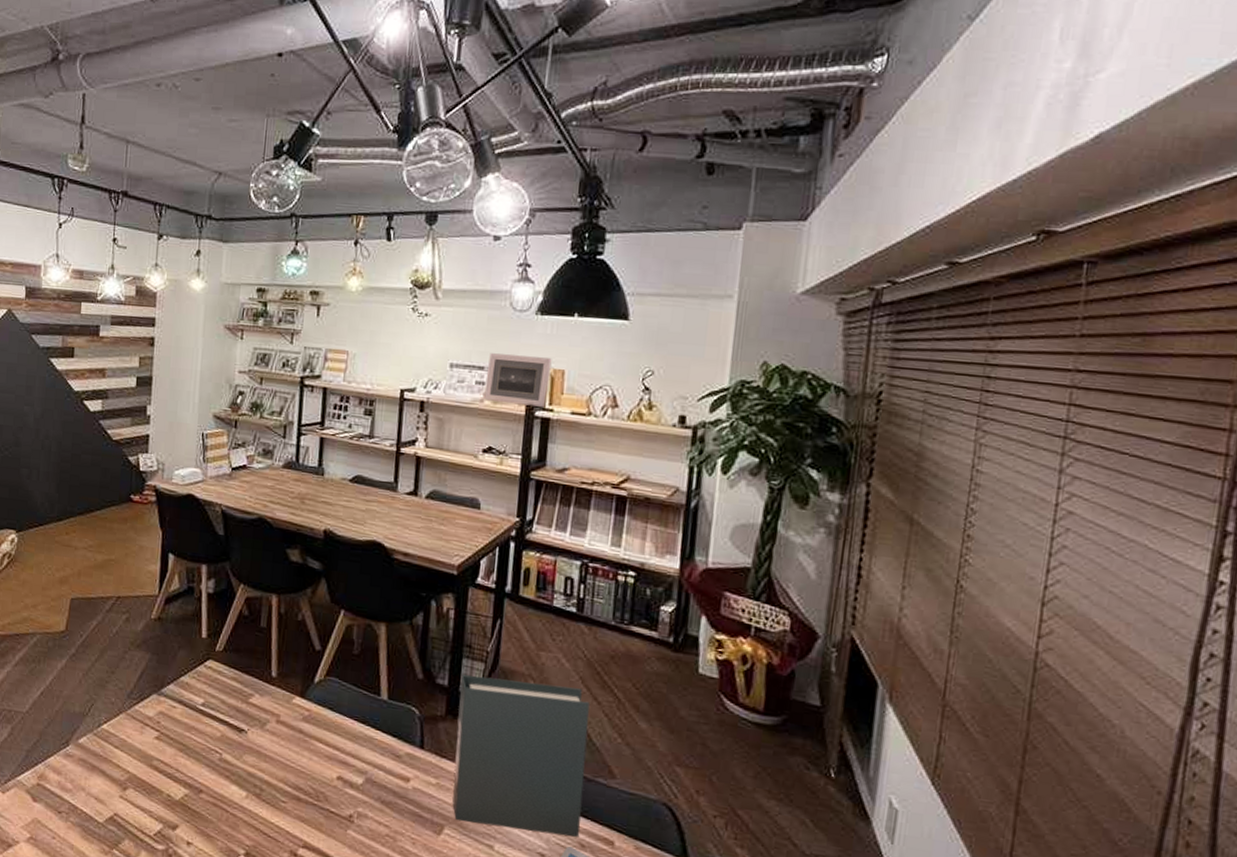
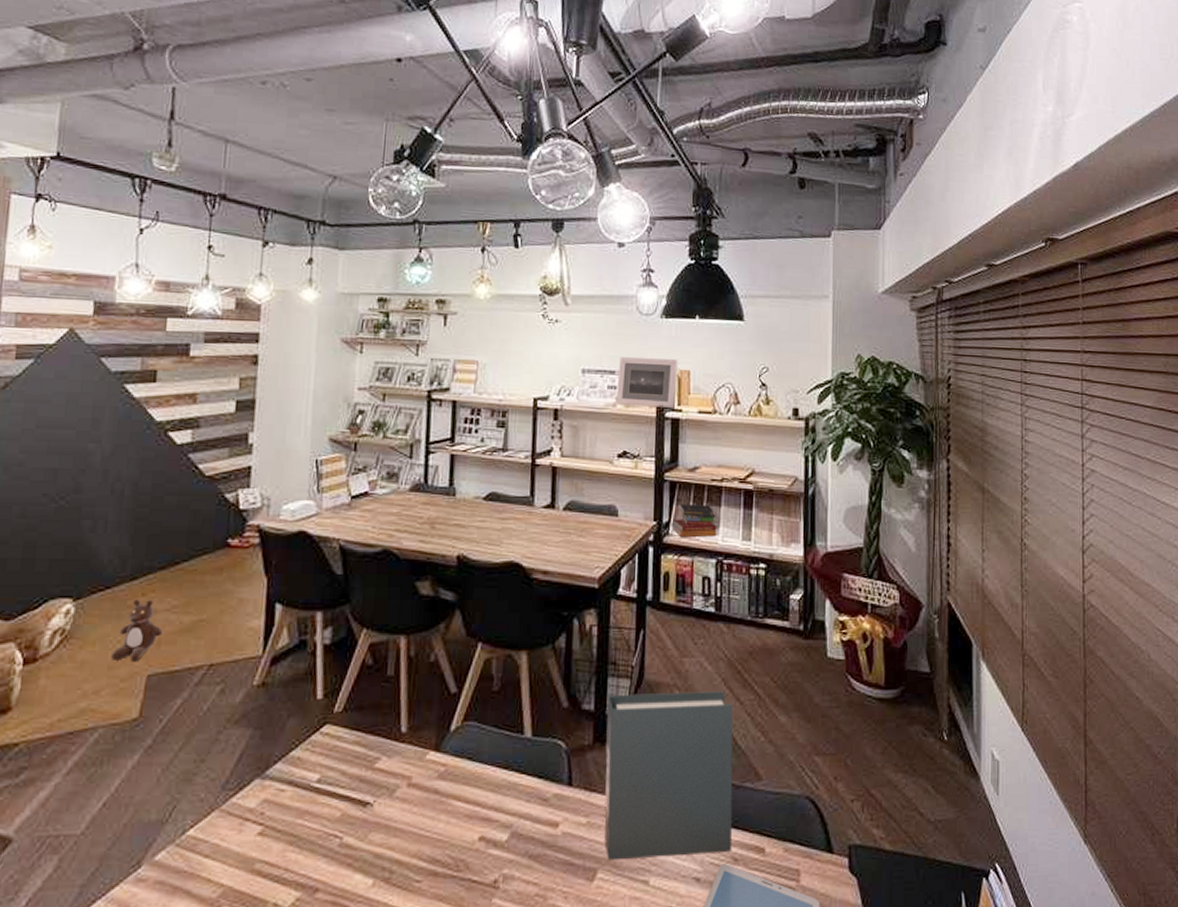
stuffed animal: none [44,537,82,587] -> present [110,600,163,662]
books: none [536,504,584,539] -> present [672,504,717,537]

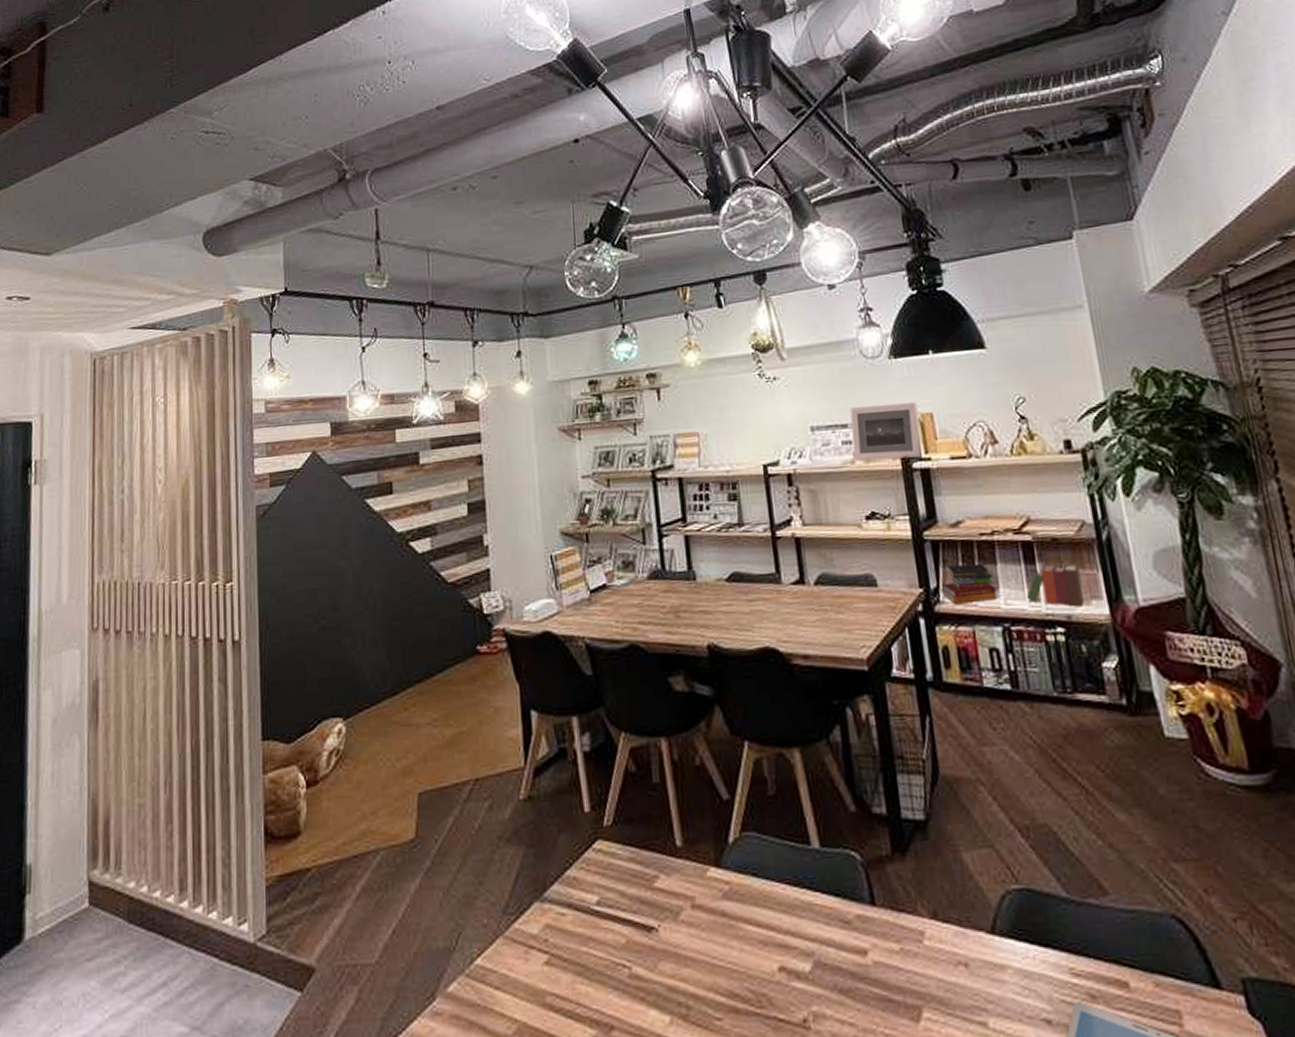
stuffed animal: present [110,600,163,662] -> none [382,714,428,780]
binder: present [604,691,733,861] -> none [899,785,1086,997]
books: none [740,512,787,548] -> present [1026,564,1085,607]

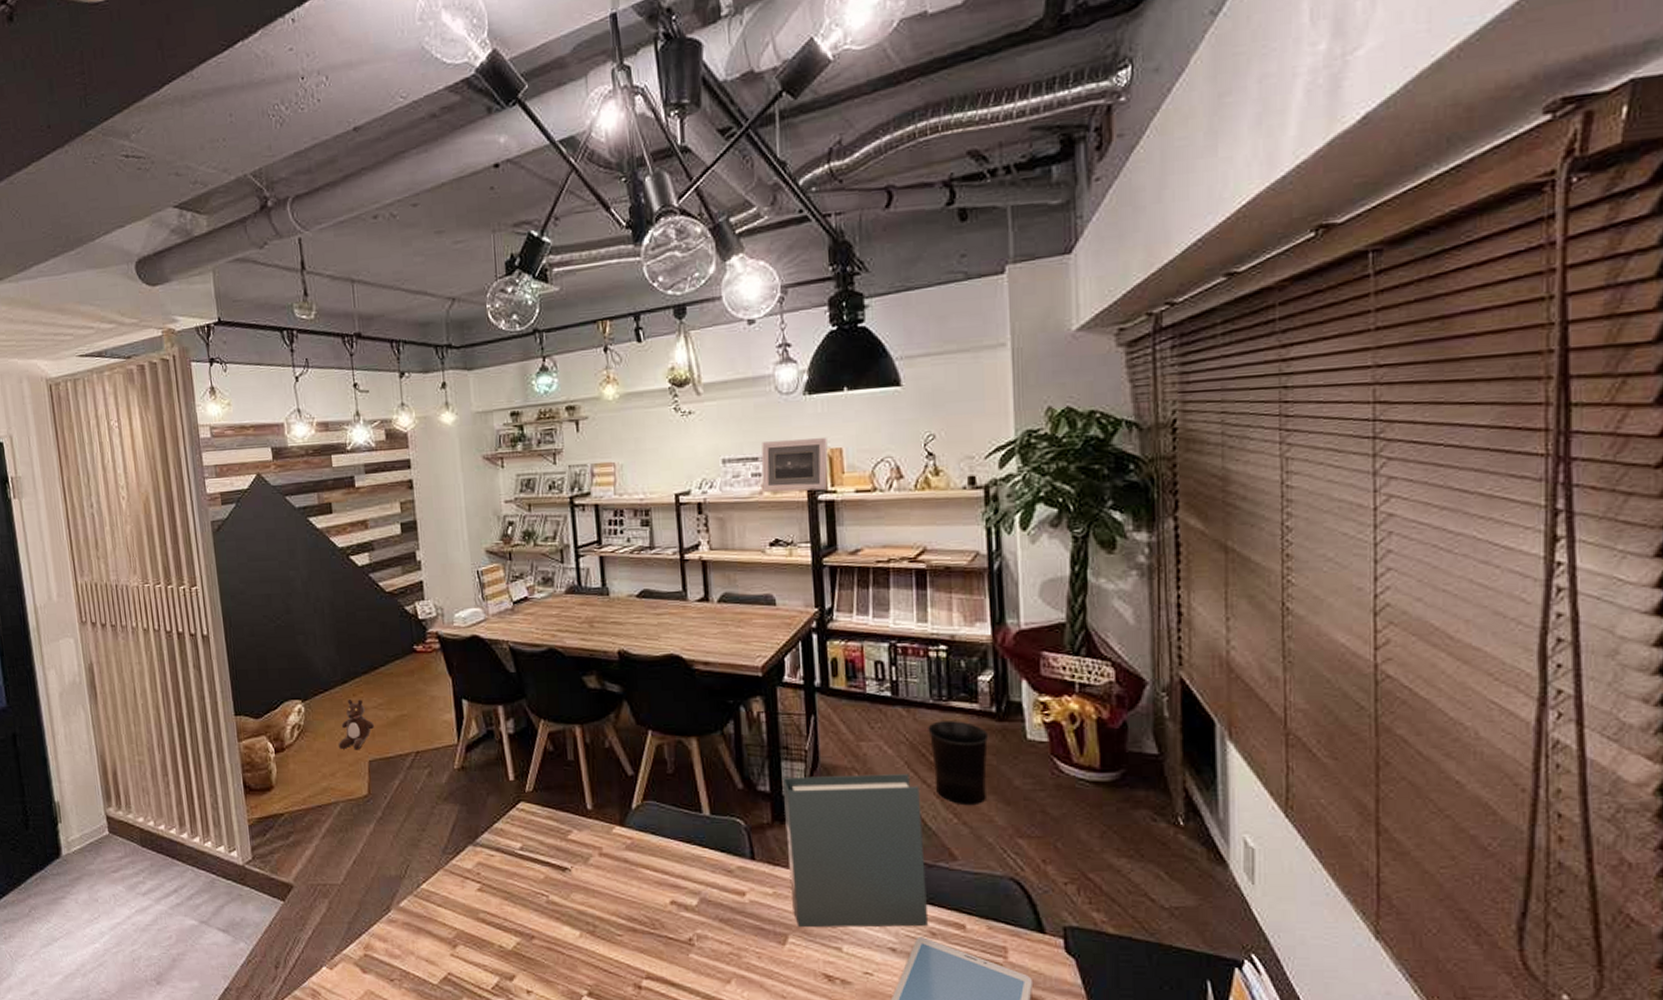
stuffed animal: none [382,714,428,780] -> present [338,699,375,750]
binder: none [899,785,1086,997] -> present [782,774,929,928]
books: present [942,564,997,603] -> none [836,588,887,622]
books: present [1026,564,1085,607] -> none [914,590,969,628]
waste bin: none [1055,717,1131,821] -> present [928,721,989,804]

